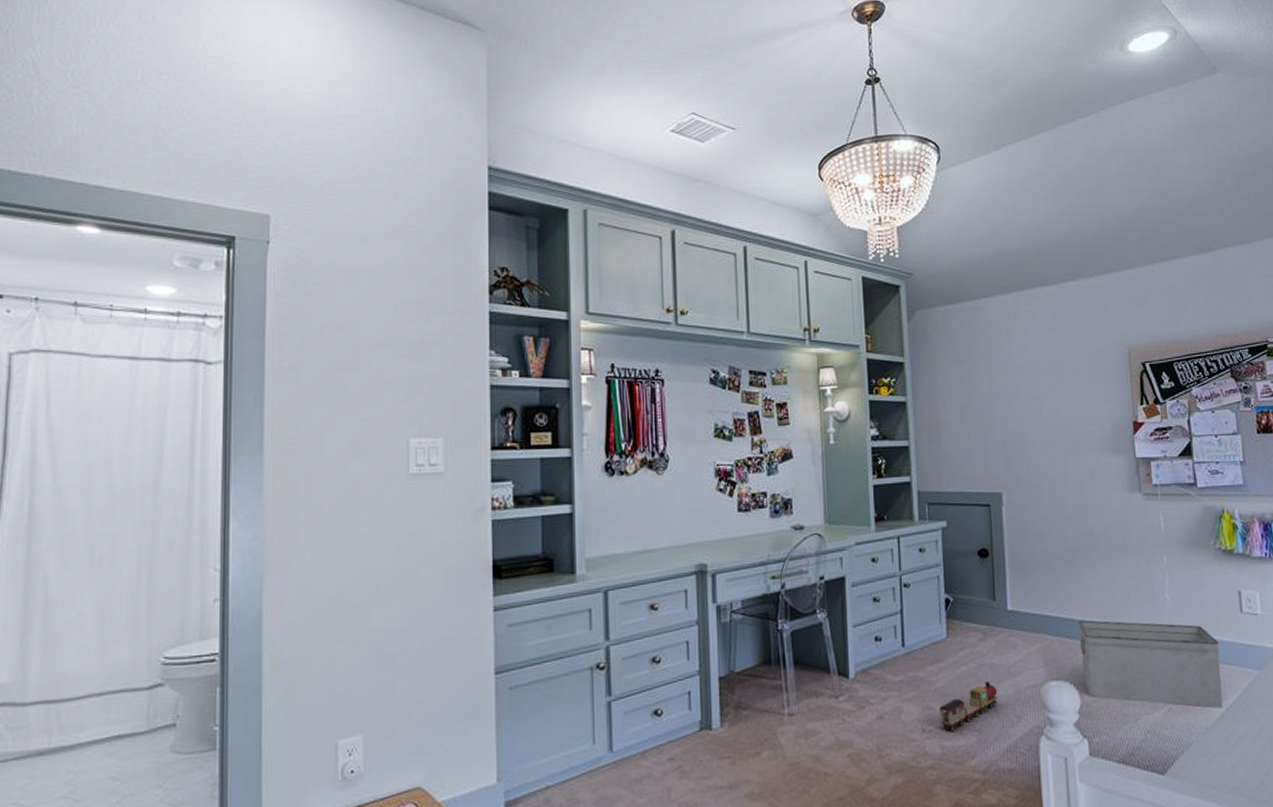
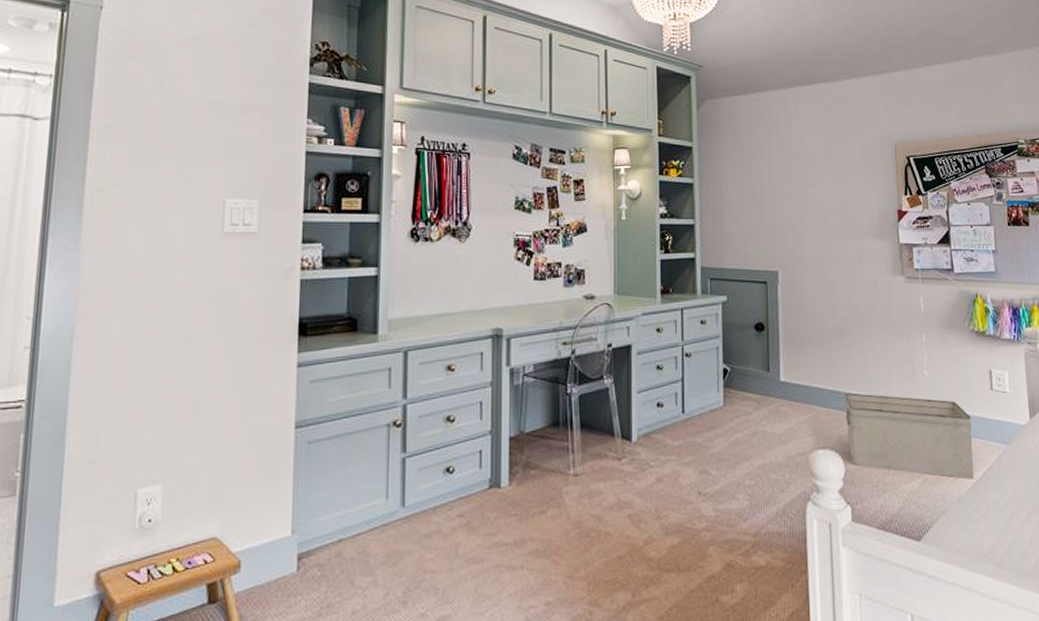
toy train: present [939,682,998,731] -> none [715,448,769,495]

